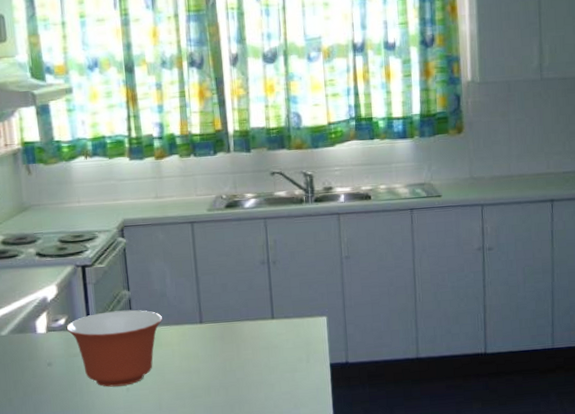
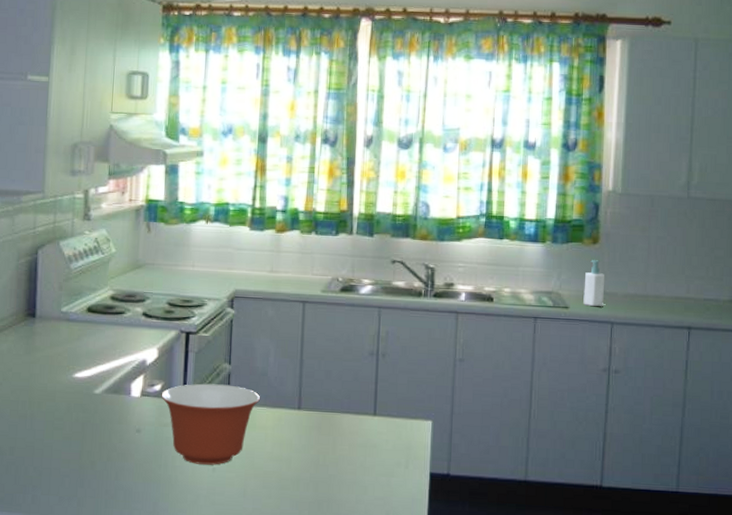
soap bottle: none [453,148,473,192] -> present [583,260,605,307]

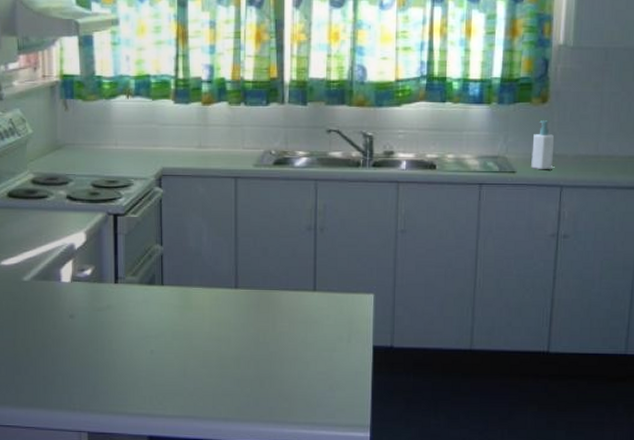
mixing bowl: present [161,383,260,465] -> none [92,266,195,347]

